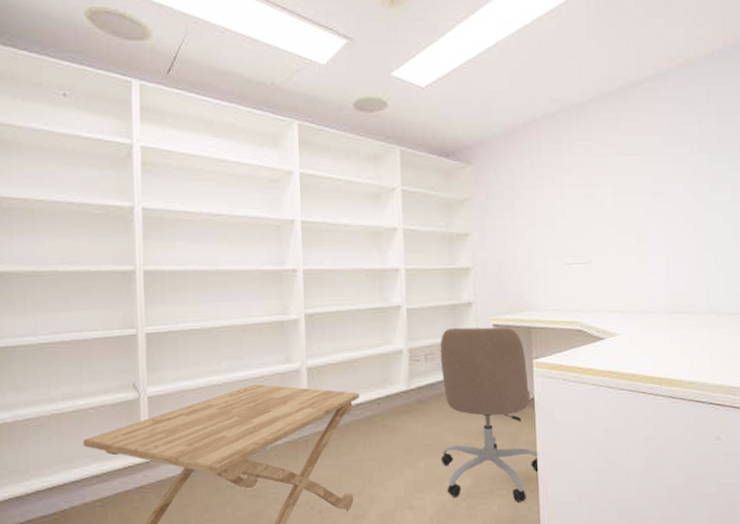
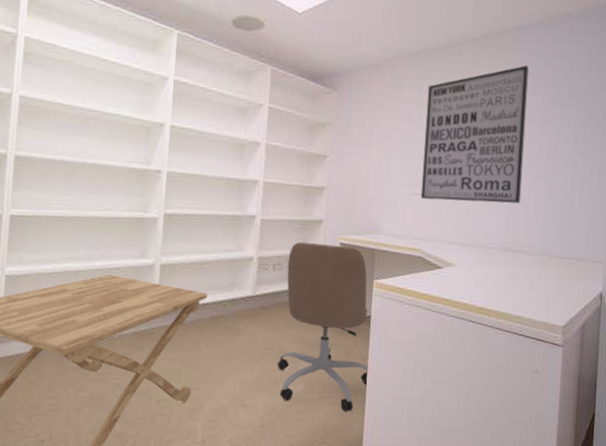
wall art: none [567,114,681,268] -> present [420,65,529,204]

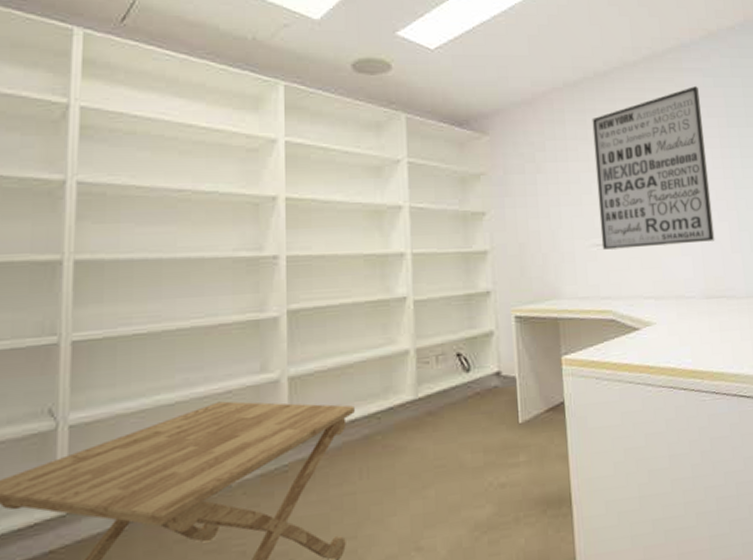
office chair: present [277,241,370,412] -> none [453,318,572,532]

